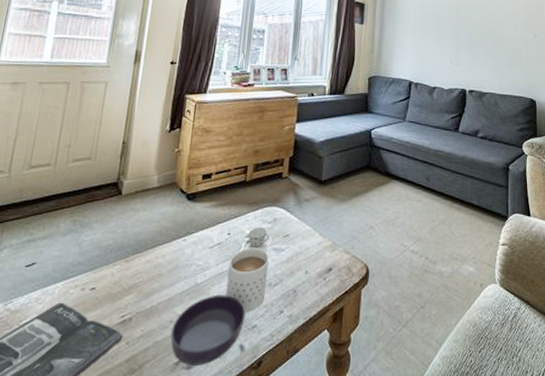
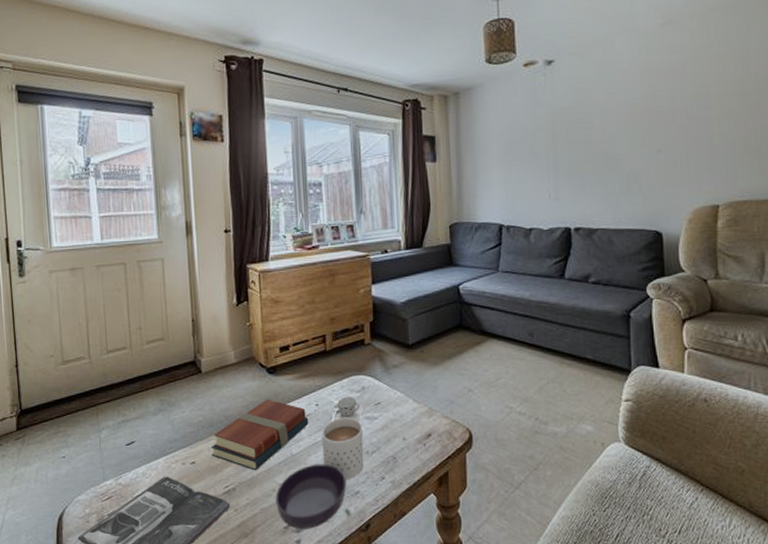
books: none [113,225,219,300] -> present [210,399,309,471]

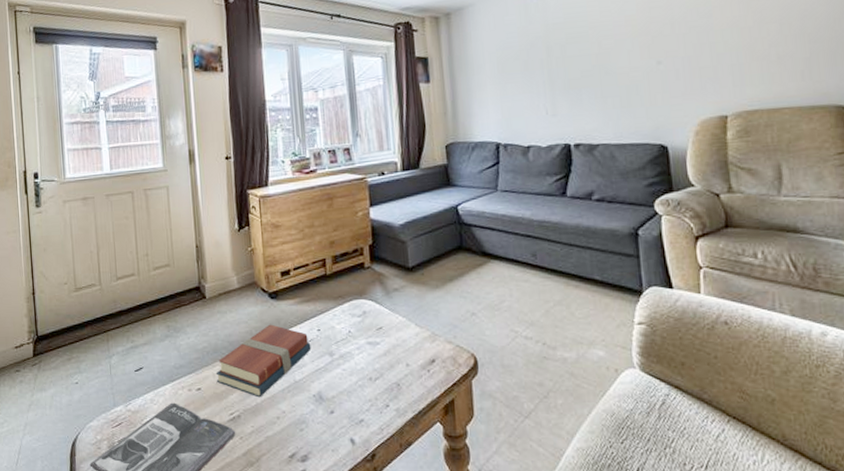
bowl: present [275,464,347,529] -> none [280,390,351,459]
mug: present [321,417,364,480] -> none [324,342,368,408]
teacup: present [330,396,364,421] -> none [332,320,366,347]

